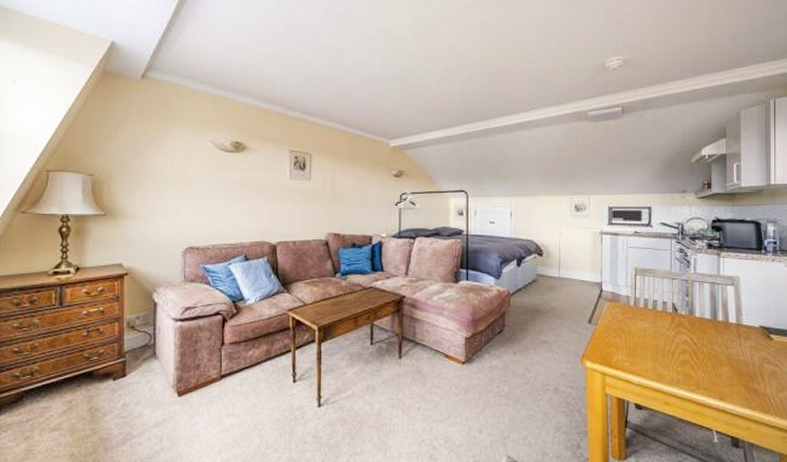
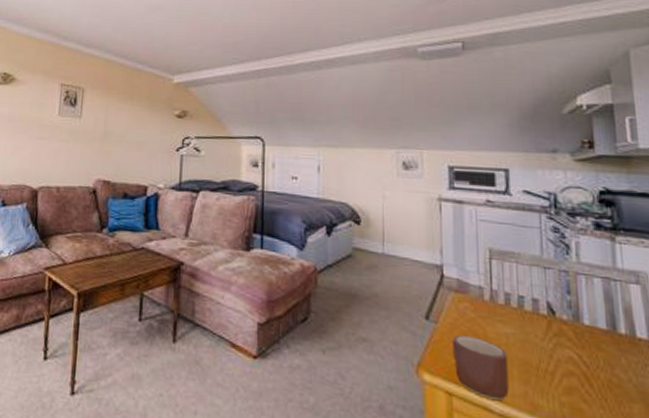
mug: none [607,332,644,375] -> present [452,334,509,401]

